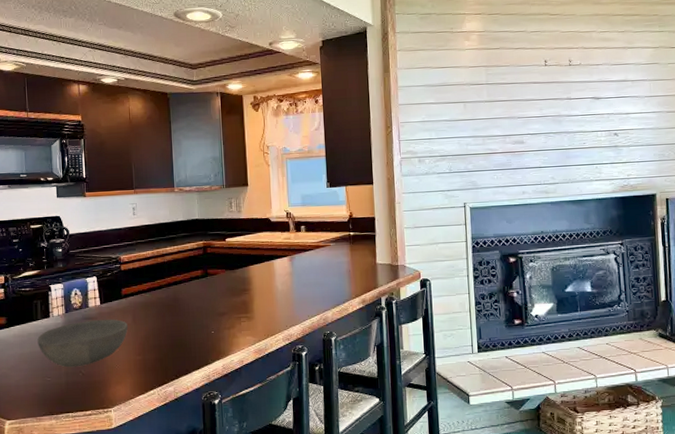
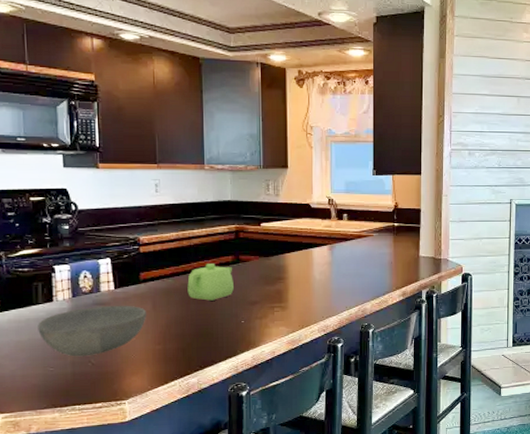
teapot: none [162,278,204,313] -> present [187,264,234,301]

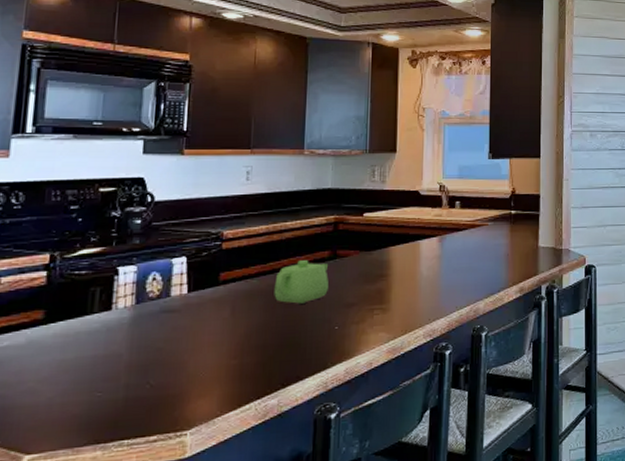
bowl: present [38,305,146,357] -> none [88,311,223,378]

